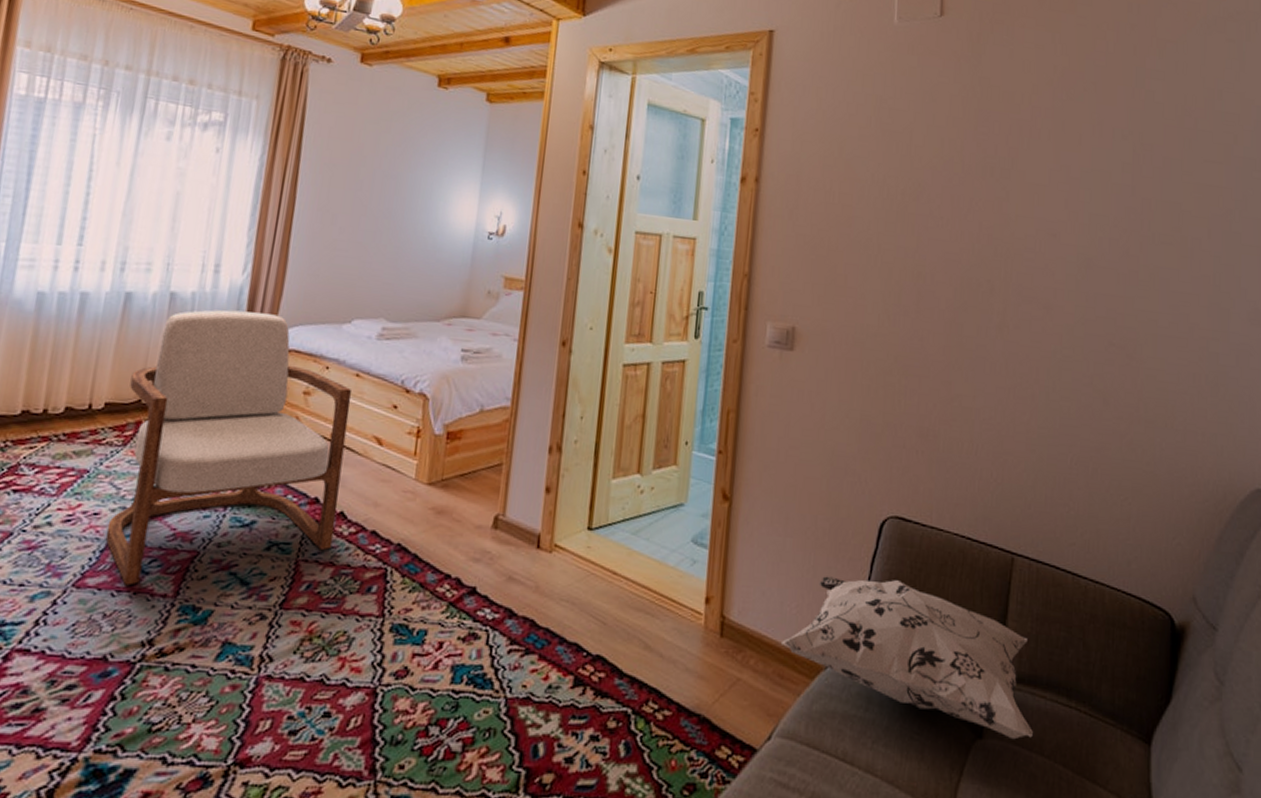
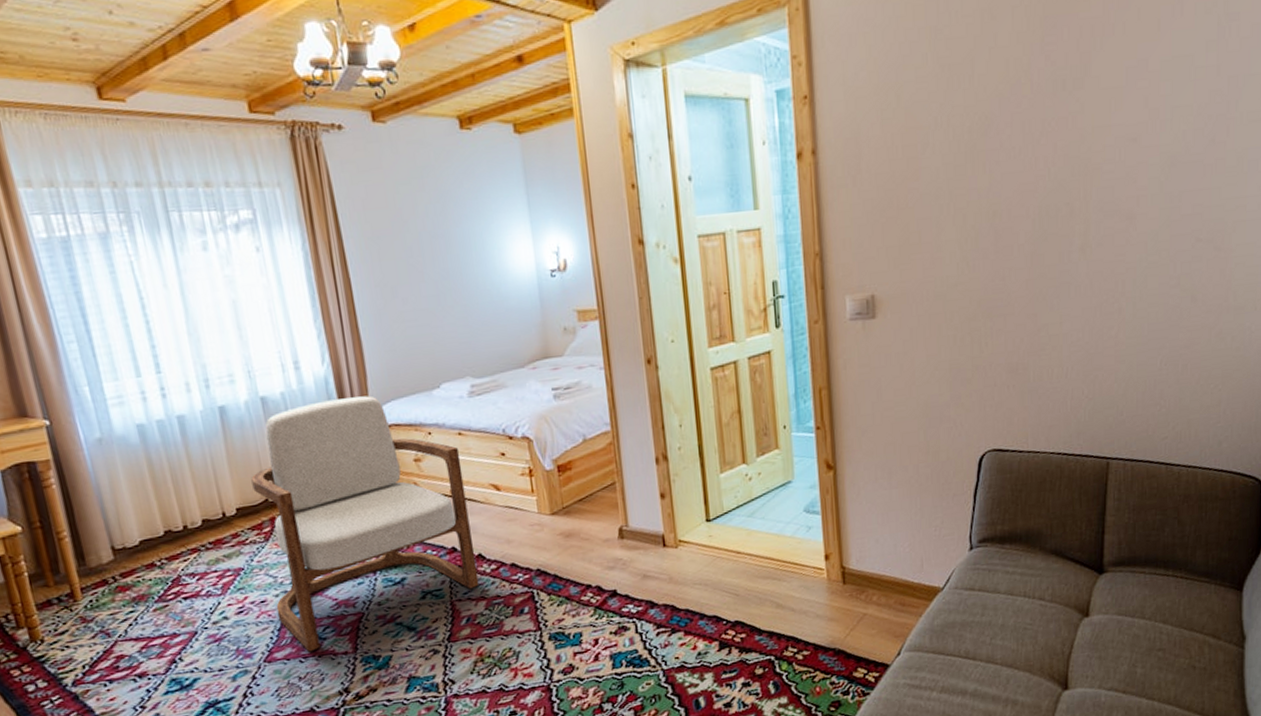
decorative pillow: present [781,576,1033,740] -> none [899,504,1134,612]

